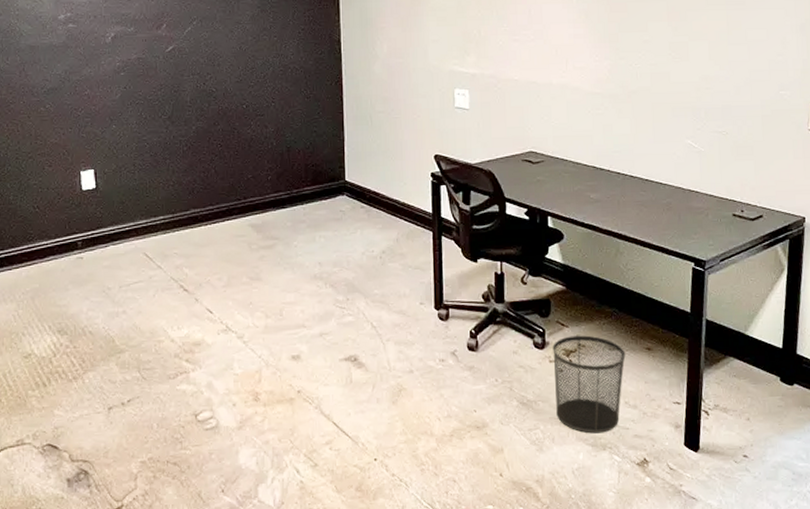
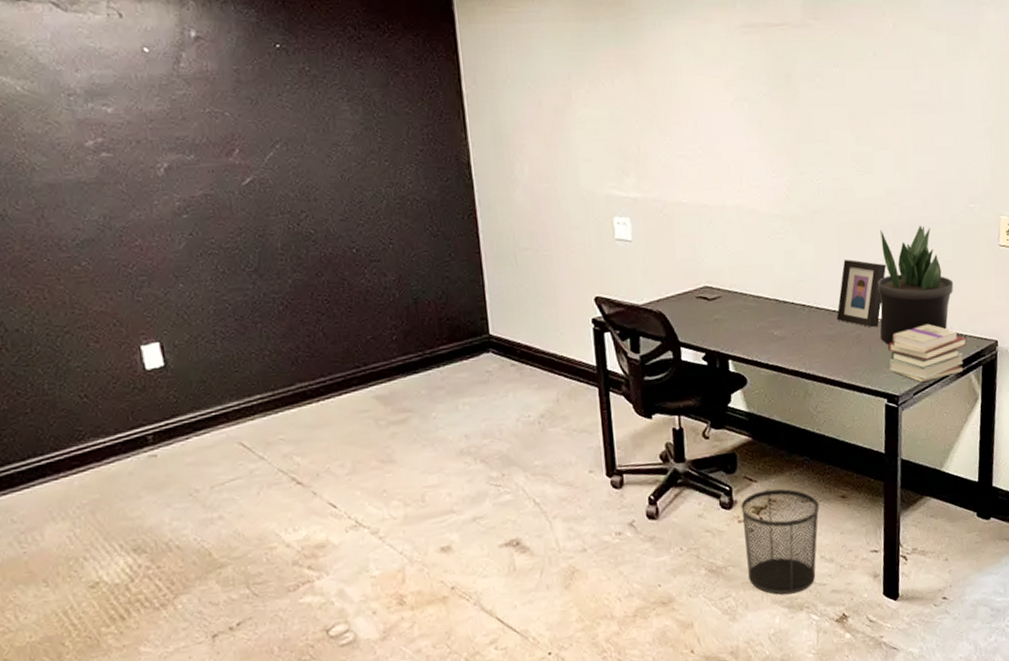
picture frame: none [649,135,697,197] -> present [837,259,886,328]
planter: none [688,108,763,213] -> present [877,225,954,345]
books: none [696,197,774,251] -> present [888,323,967,383]

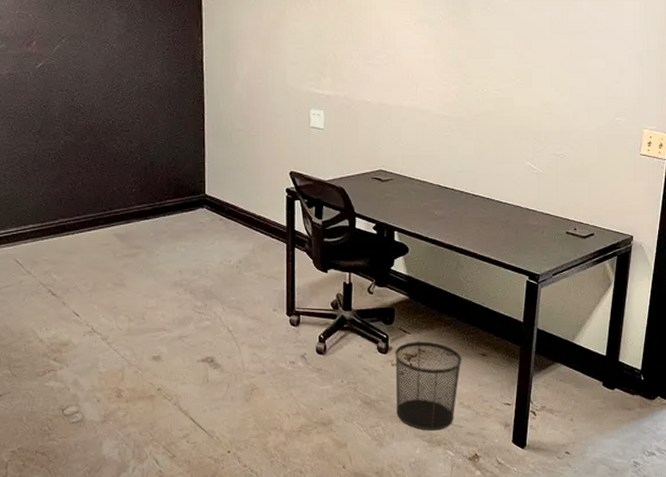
picture frame: present [837,259,886,328] -> none [490,157,536,215]
planter: present [877,225,954,345] -> none [526,133,596,231]
books: present [888,323,967,383] -> none [532,216,605,266]

